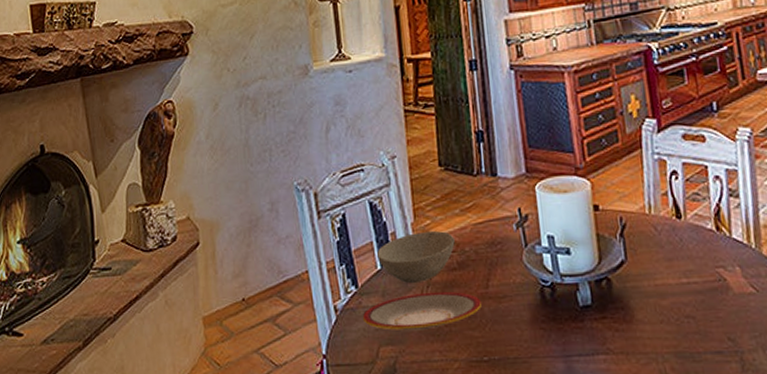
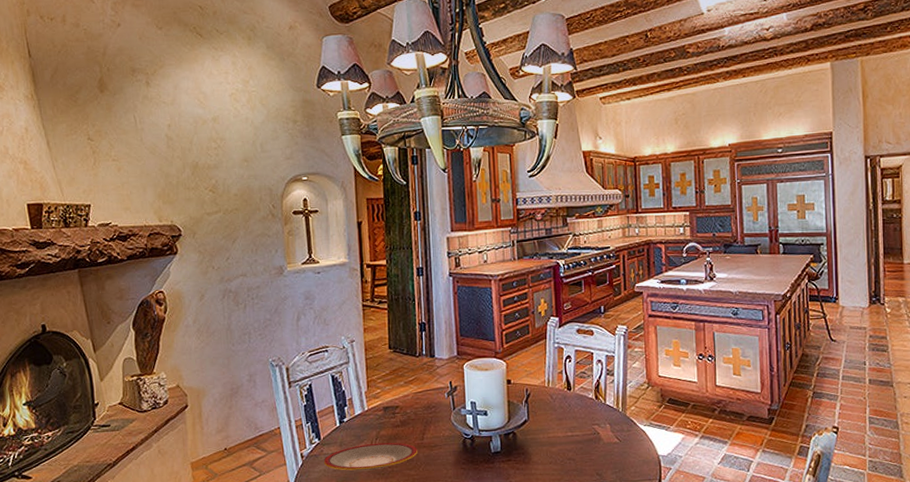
bowl: present [377,231,455,284] -> none [337,398,399,437]

